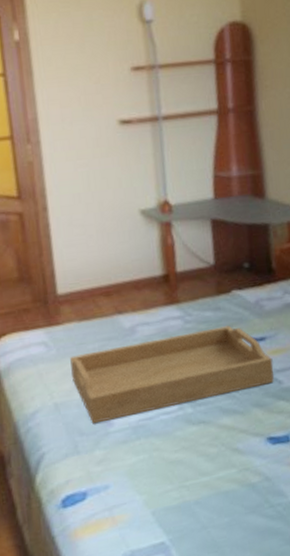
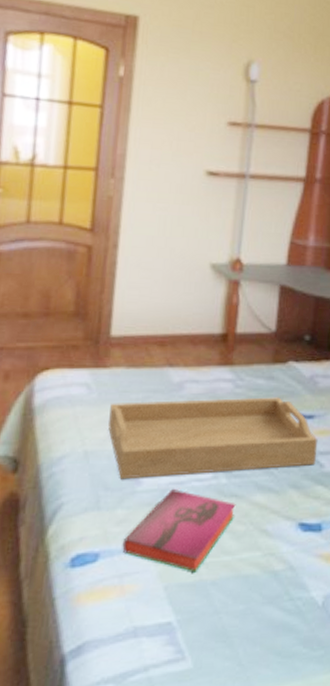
hardback book: none [106,424,205,496] -> present [122,488,236,572]

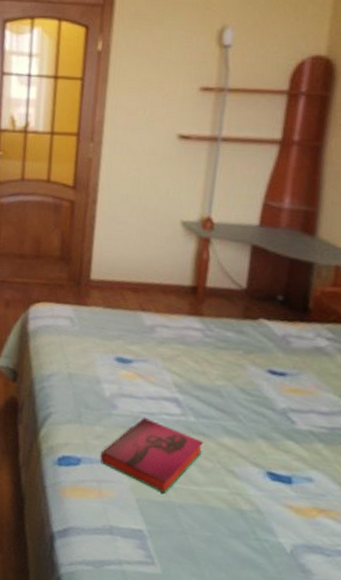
serving tray: present [108,397,318,480] -> none [88,336,290,421]

